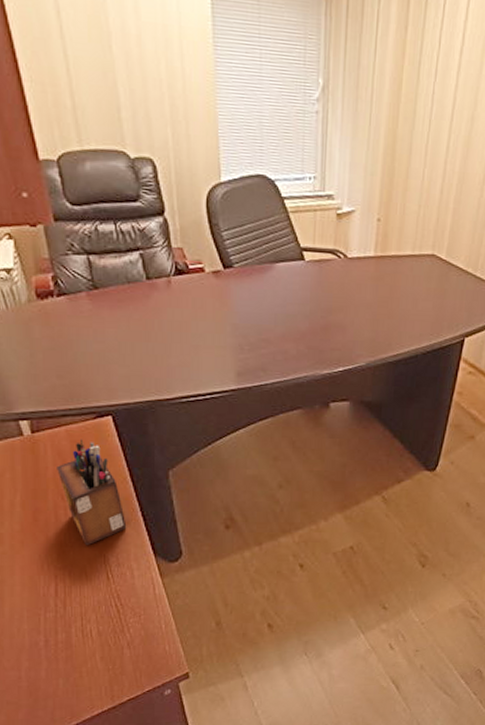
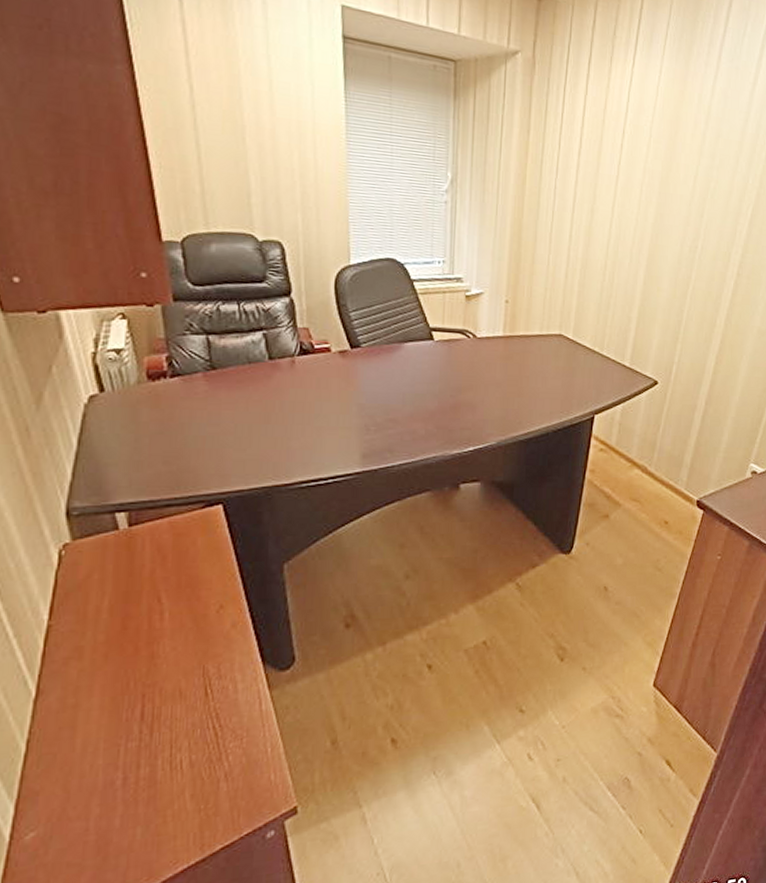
desk organizer: present [57,439,127,546] -> none [155,531,233,656]

